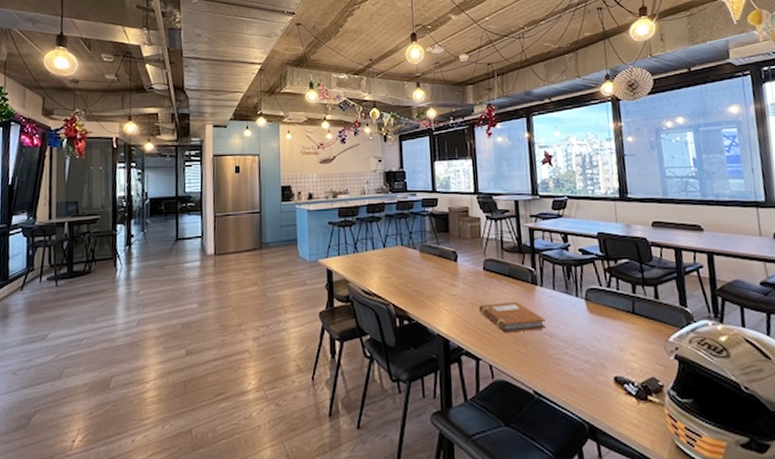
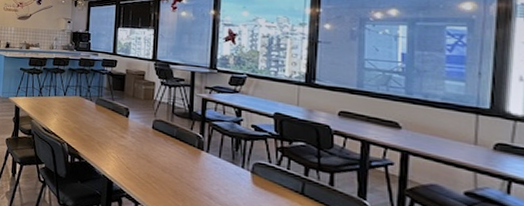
notebook: present [478,301,546,333] -> none [143,158,207,191]

